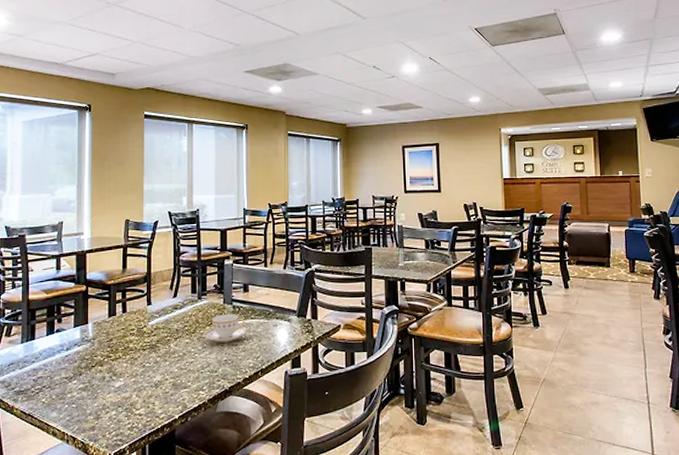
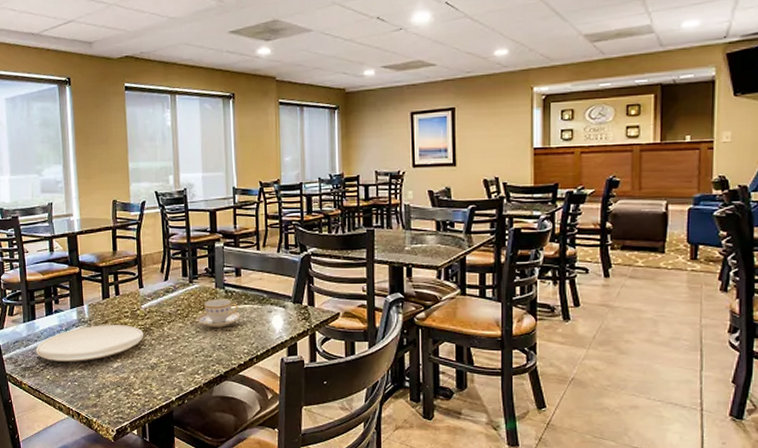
plate: none [32,343,149,383] -> present [35,325,144,362]

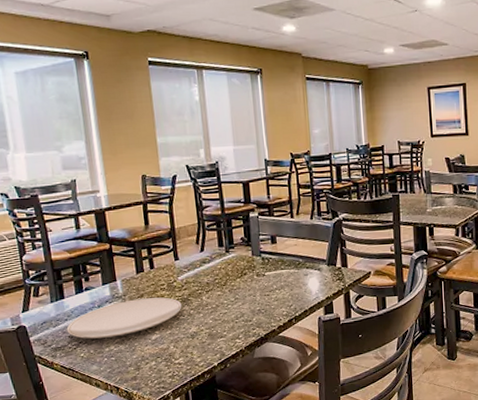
teacup: present [196,299,241,328] -> none [234,265,278,294]

